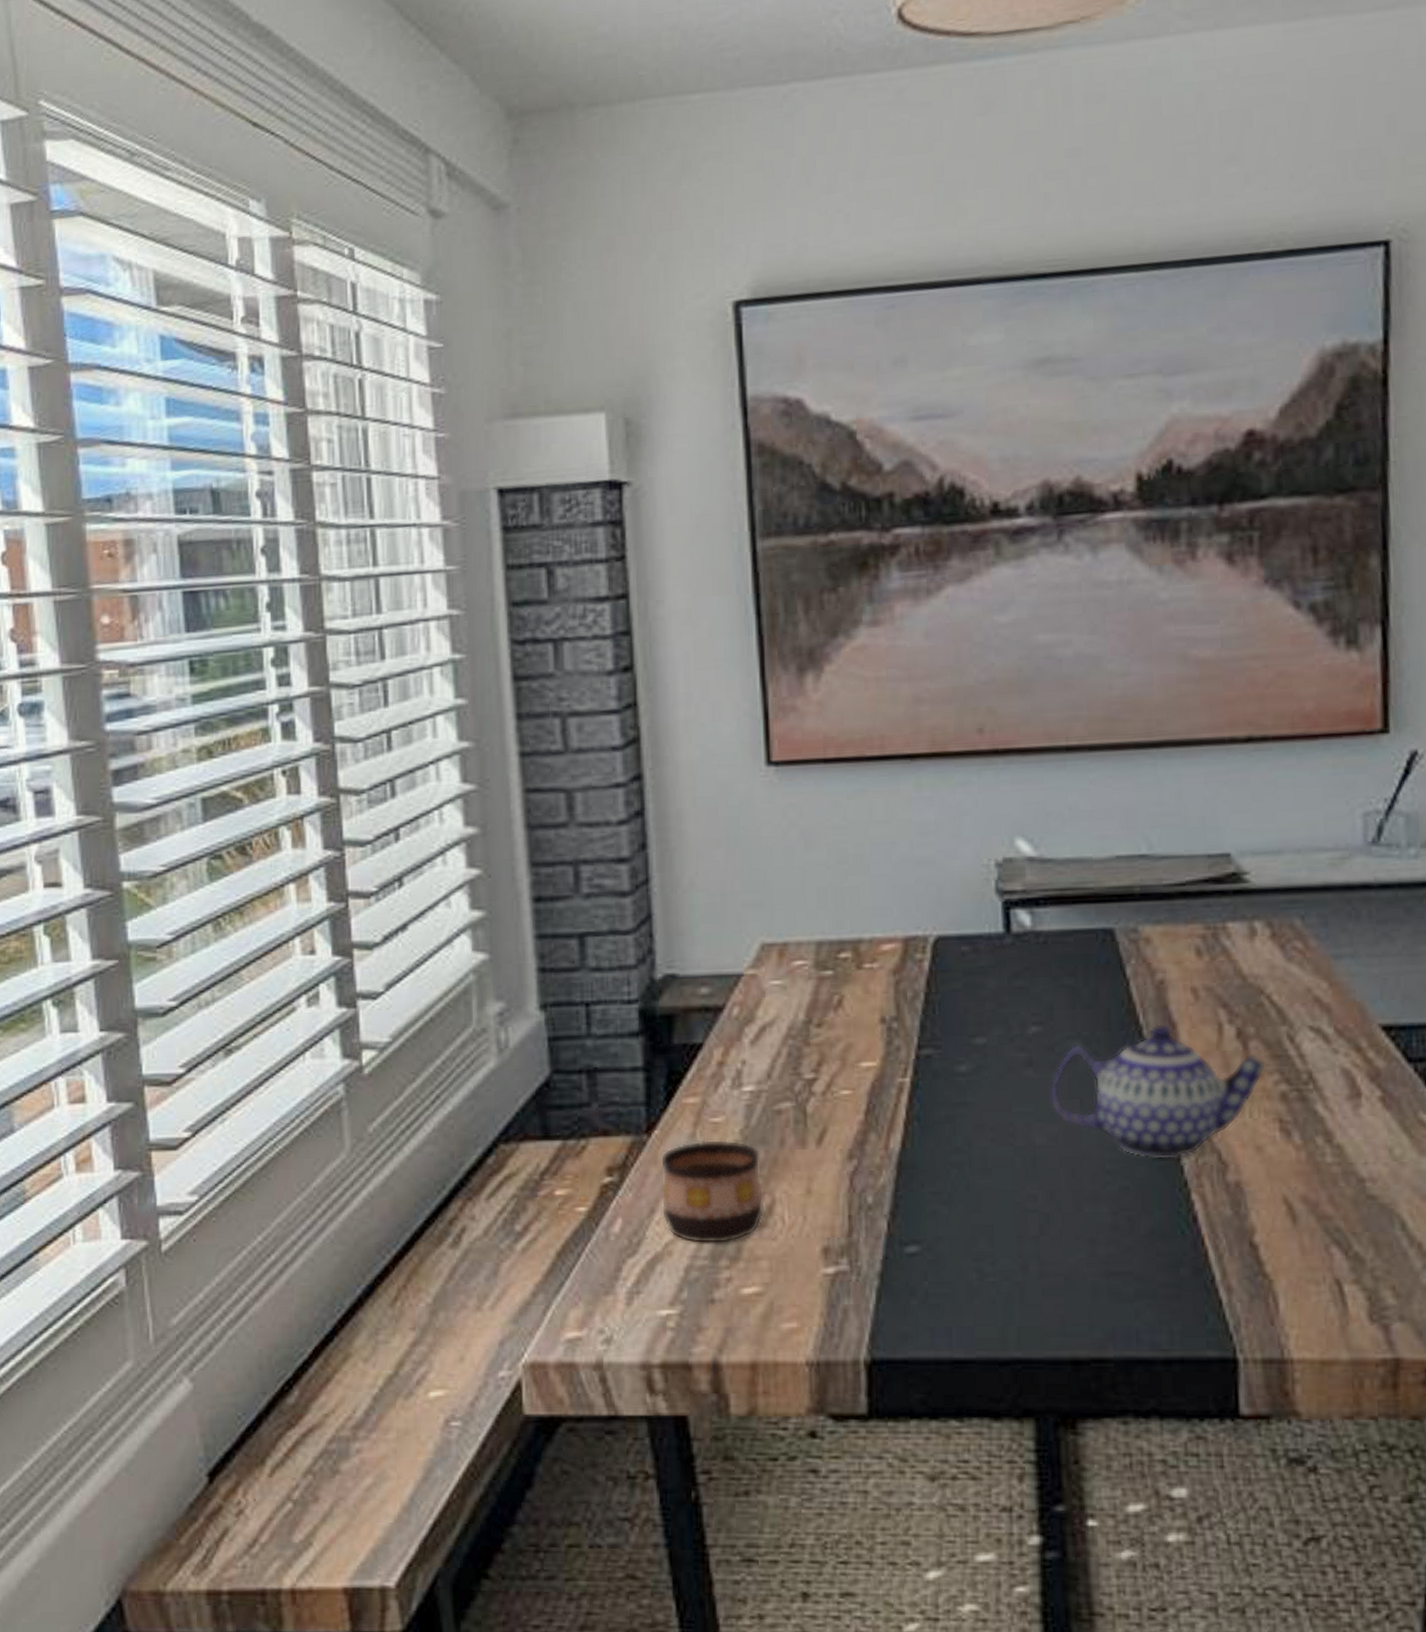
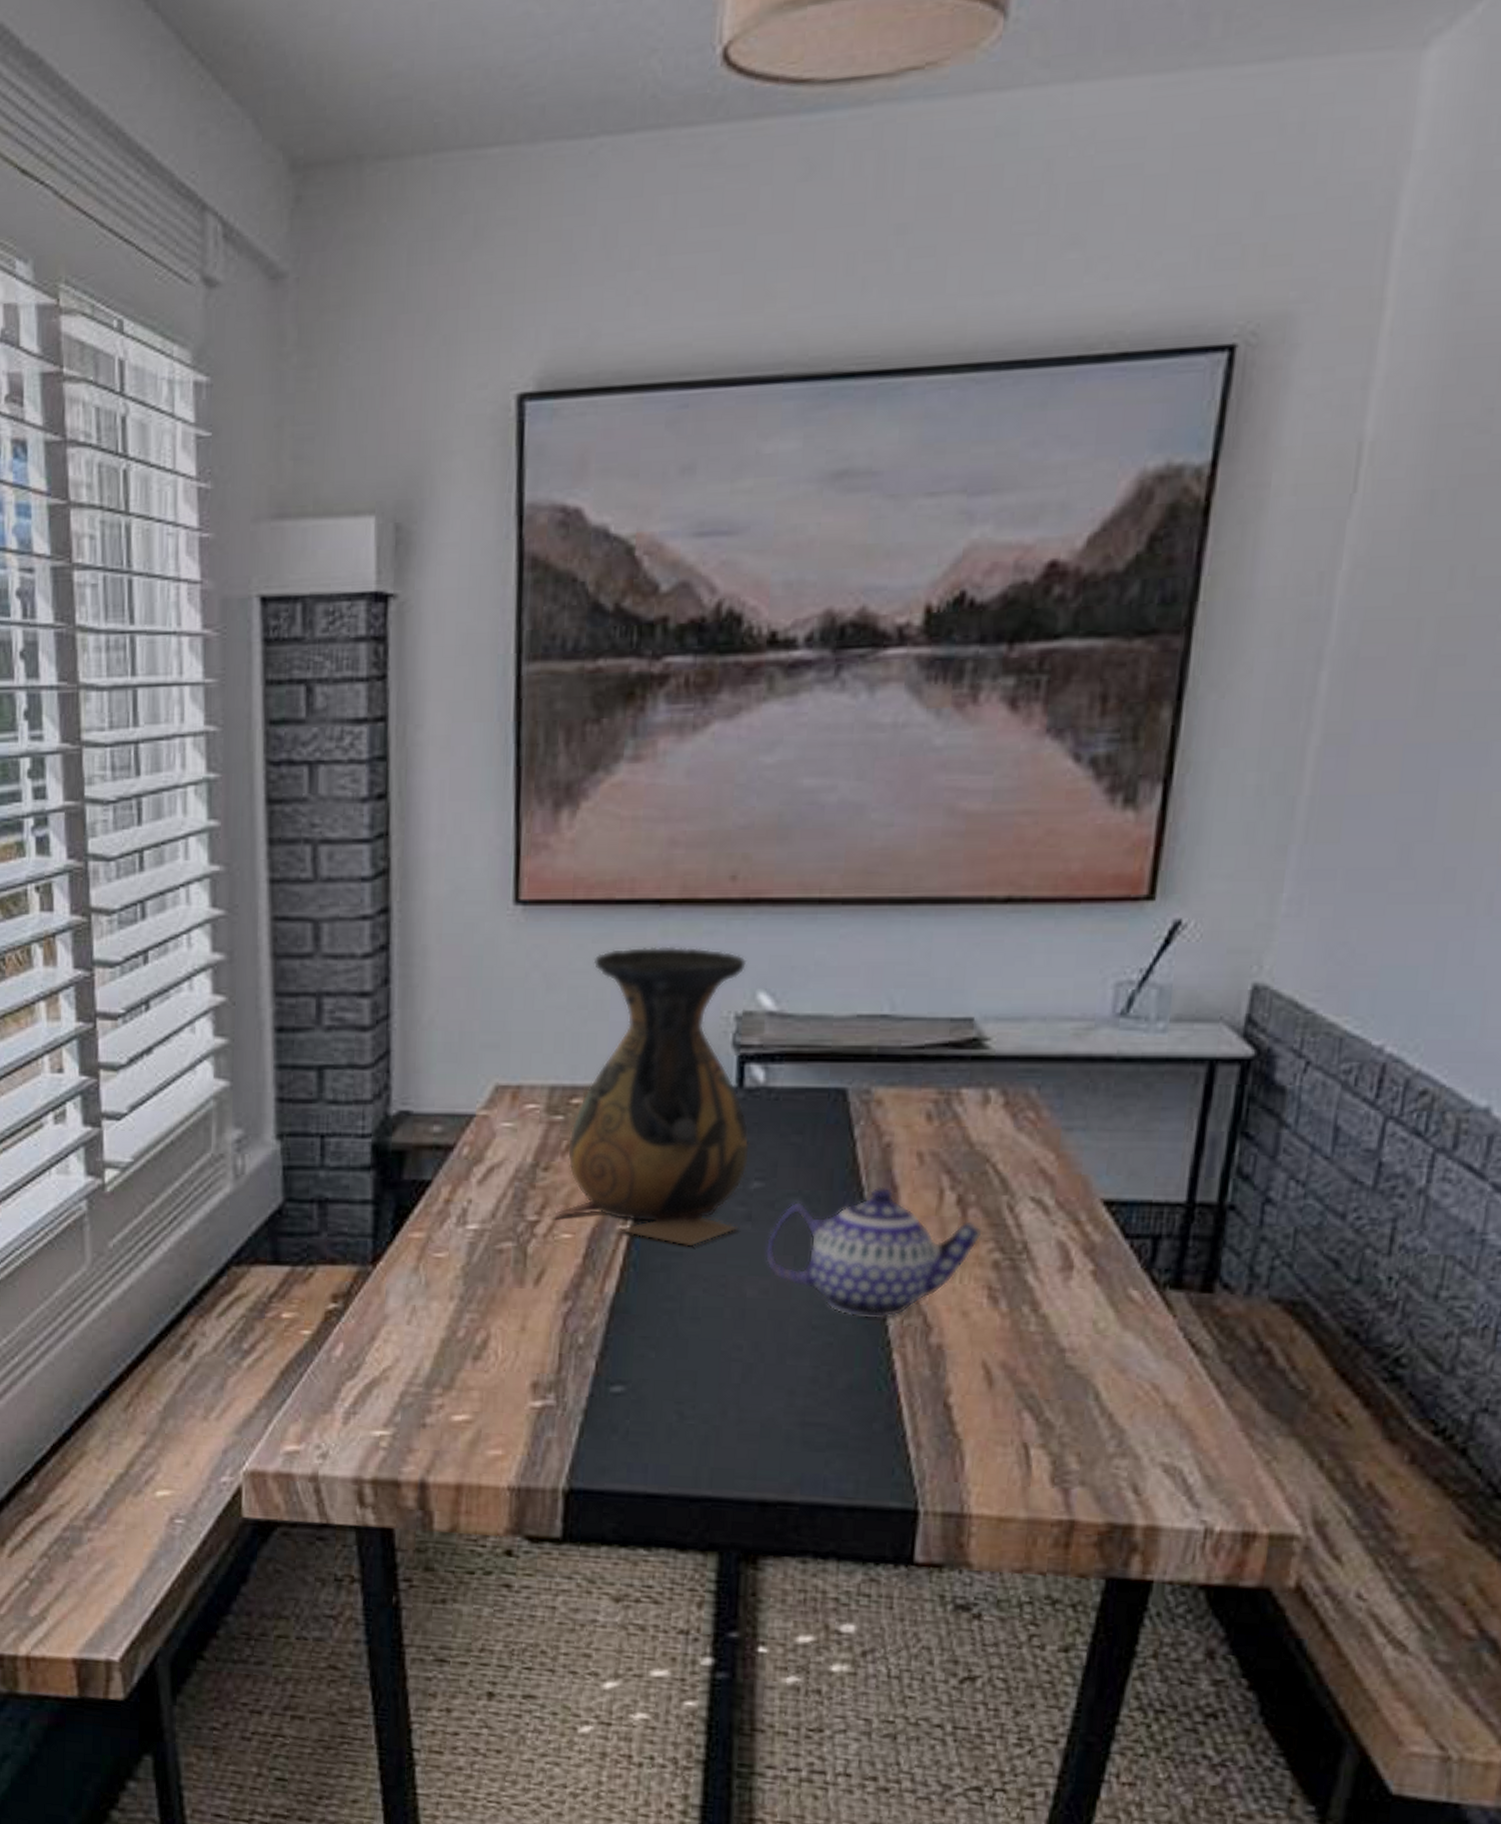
cup: present [660,1140,765,1244] -> none [381,1274,480,1373]
vase: none [825,798,1024,1096] -> present [547,946,750,1247]

